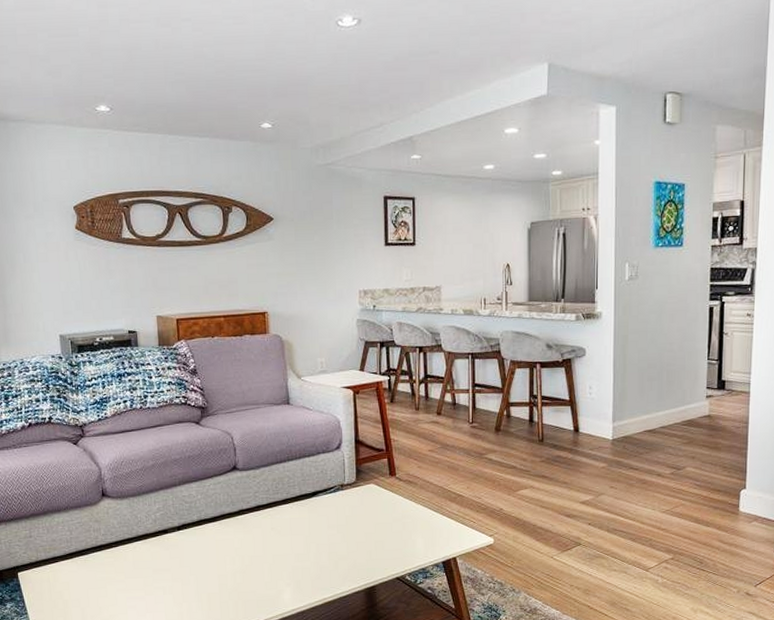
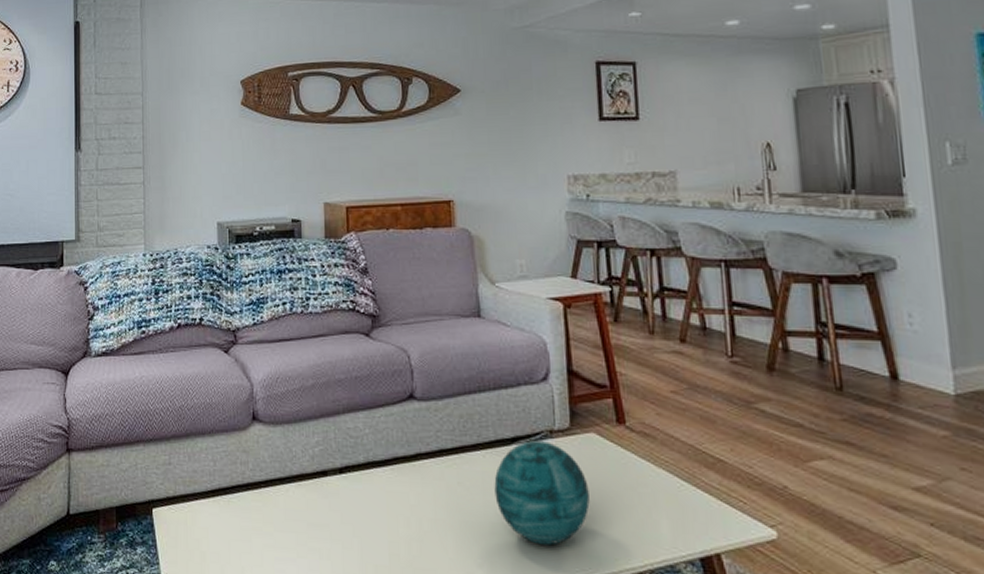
decorative orb: none [299,493,369,565] -> present [494,441,590,546]

